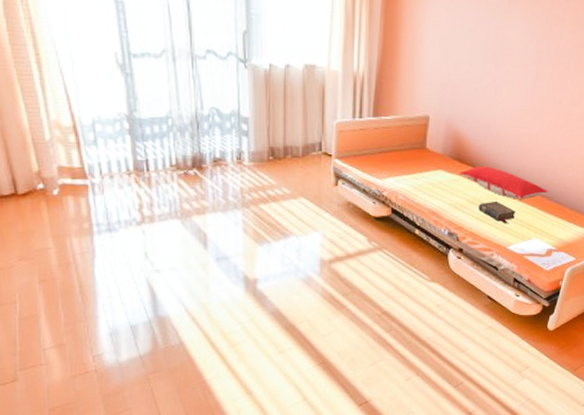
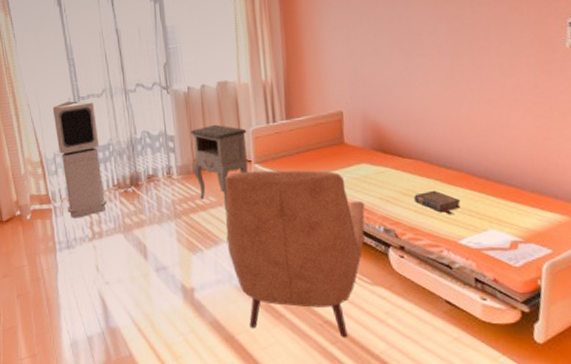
air purifier: none [91,57,161,199] -> present [52,100,107,219]
nightstand: none [267,111,331,203] -> present [189,124,248,210]
chair: none [297,165,436,327] -> present [224,170,365,338]
pillow: present [460,165,548,200] -> none [386,153,496,187]

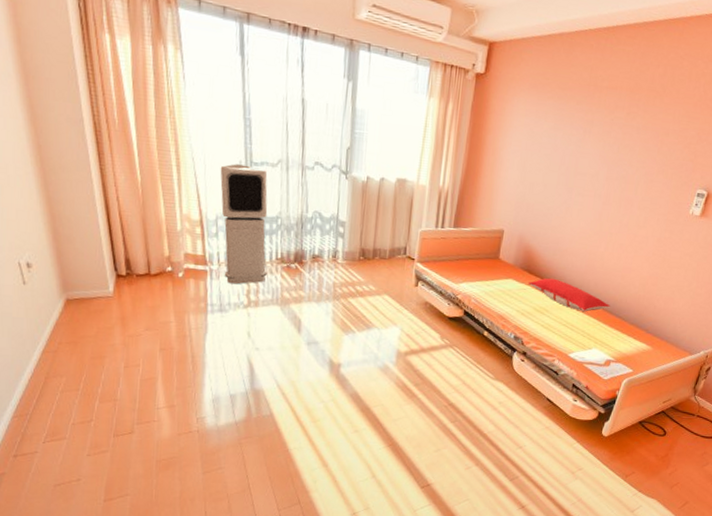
nightstand: present [189,124,248,210] -> none [359,218,416,300]
chair: present [224,170,365,338] -> none [378,267,504,419]
pillow: none [386,153,496,187] -> present [528,278,610,312]
book: present [414,190,461,215] -> none [543,310,579,333]

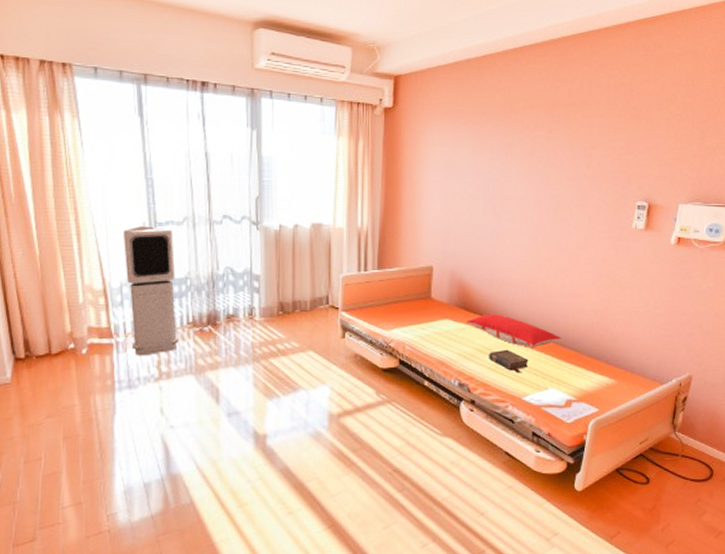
book: none [543,310,579,333] -> present [489,349,529,374]

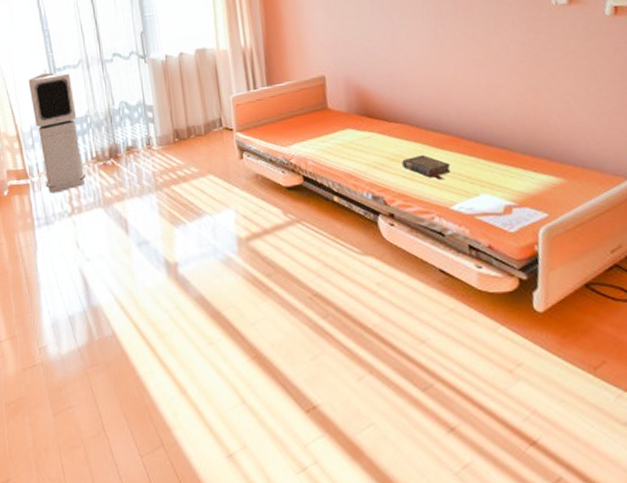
pillow: present [467,313,561,347] -> none [371,117,486,151]

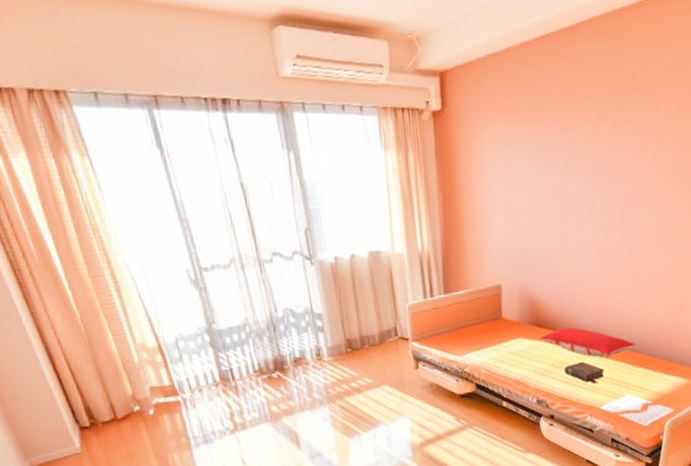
air purifier: present [28,72,86,194] -> none [166,272,248,411]
pillow: none [371,117,486,151] -> present [540,326,636,357]

